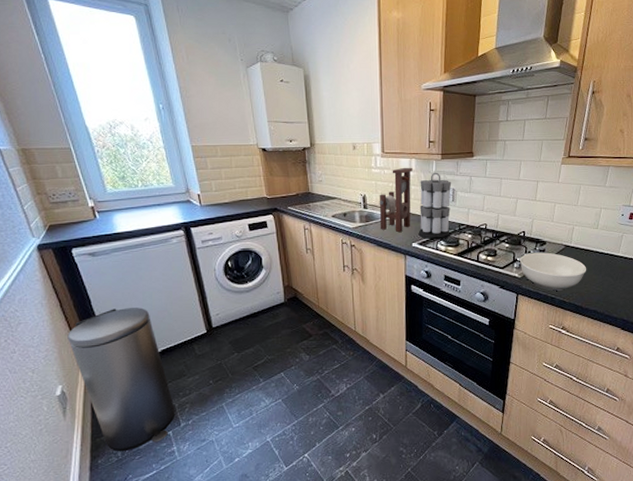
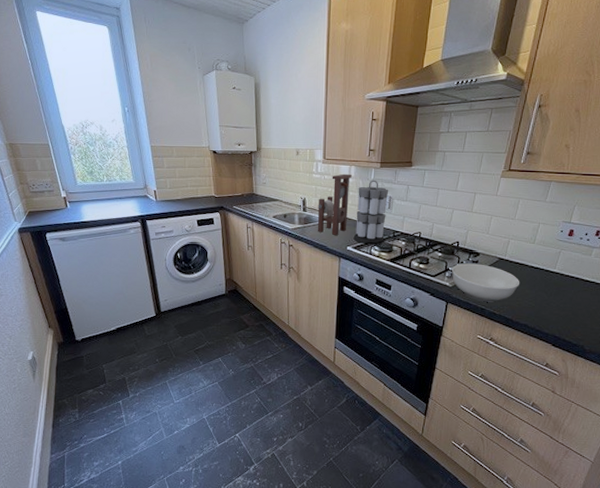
pedal bin: present [67,307,175,451] -> none [39,288,125,414]

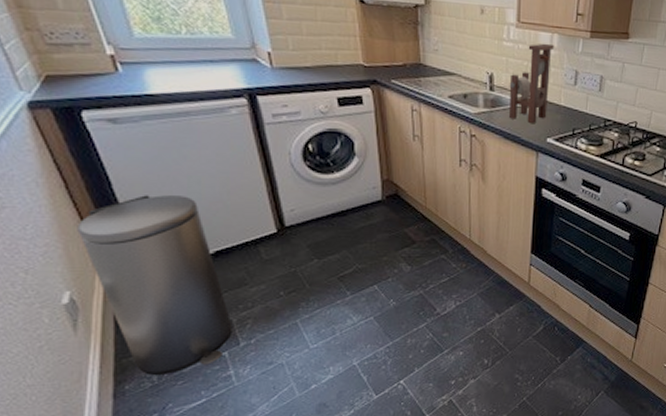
pedal bin: none [39,288,125,414] -> present [77,195,233,375]
spice rack: present [353,180,389,244] -> none [555,53,600,135]

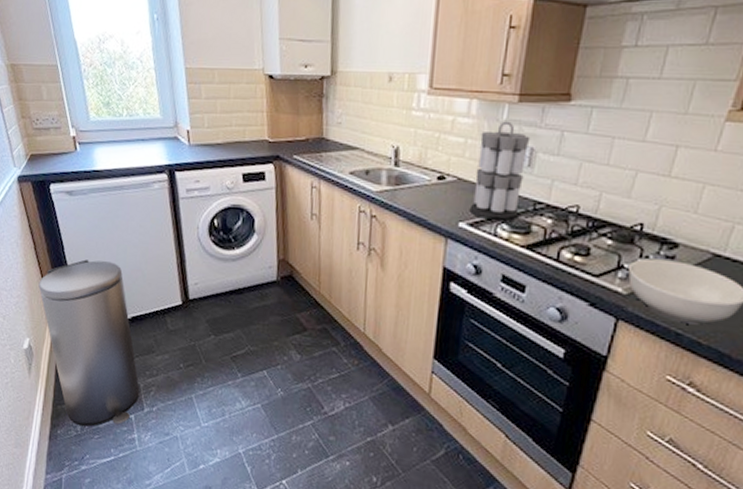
paper towel holder: present [509,43,554,123] -> none [415,111,472,204]
spice rack: none [555,53,600,135] -> present [469,121,531,221]

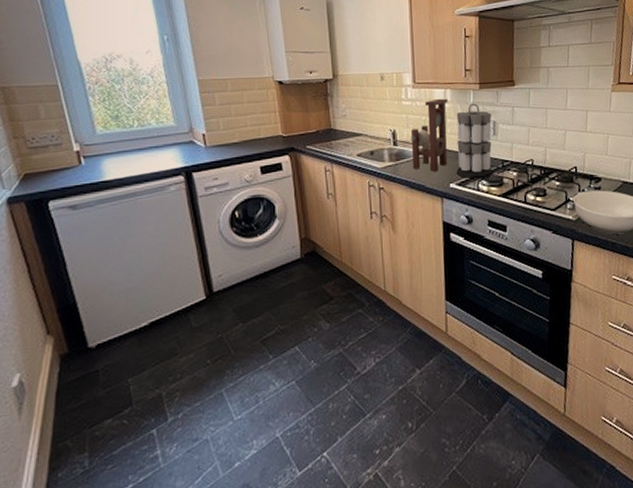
pedal bin: present [38,259,140,427] -> none [33,270,162,460]
paper towel holder: none [415,111,472,204] -> present [411,98,448,171]

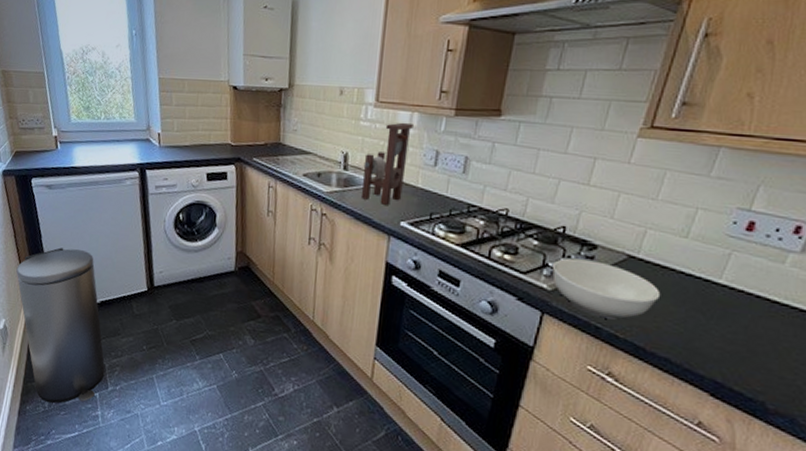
pedal bin: none [33,270,162,460] -> present [16,247,105,404]
spice rack: present [456,103,493,178] -> none [410,132,465,221]

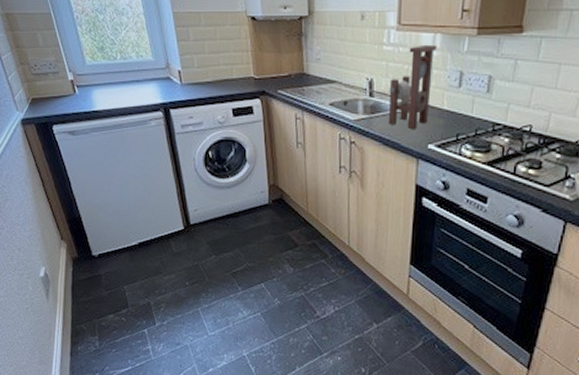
pedal bin: present [16,247,105,404] -> none [49,193,151,342]

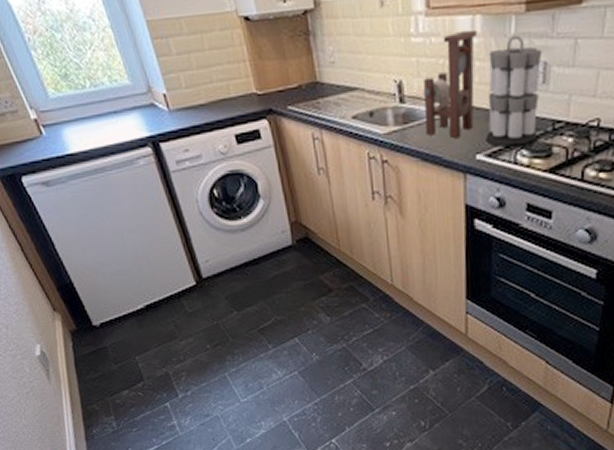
spice rack: none [437,52,489,141] -> present [485,35,543,147]

